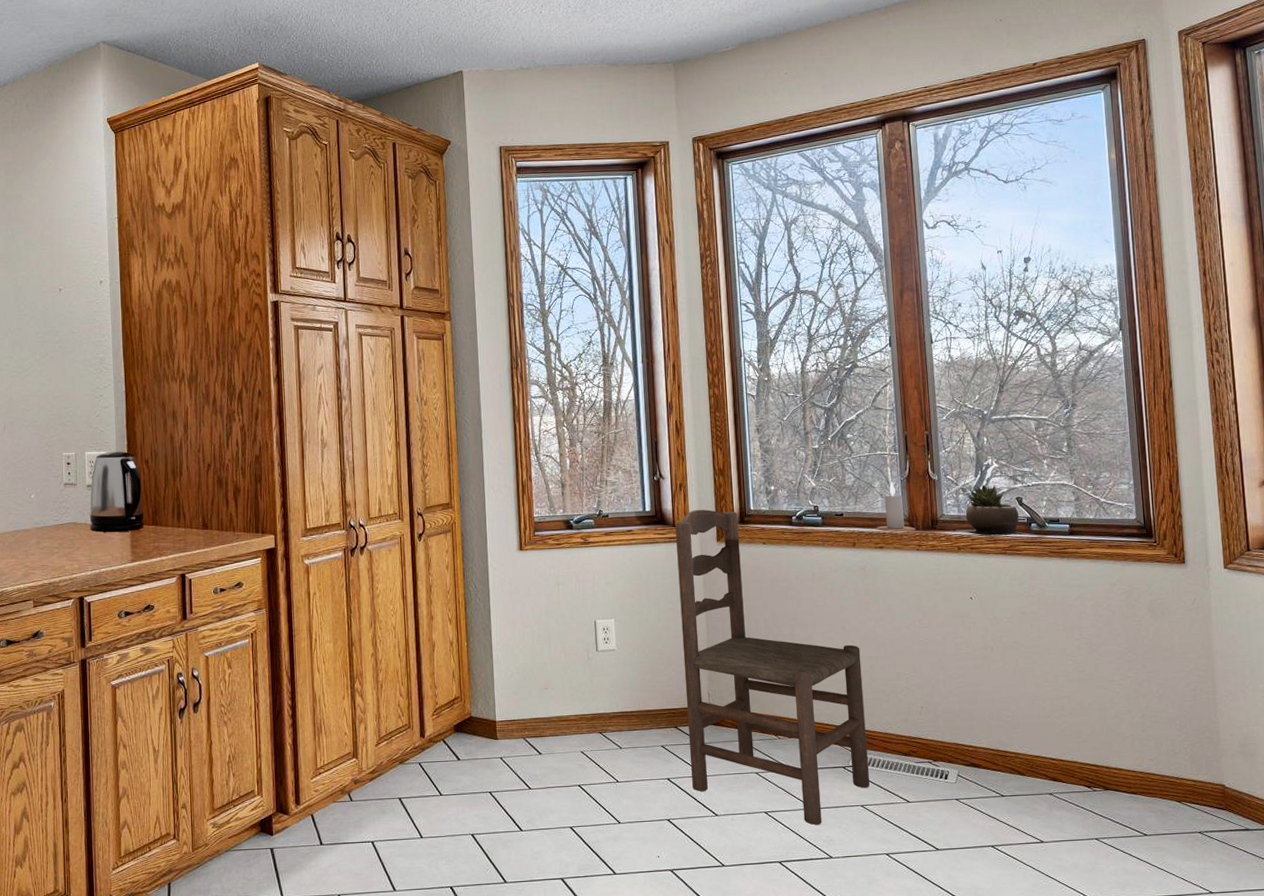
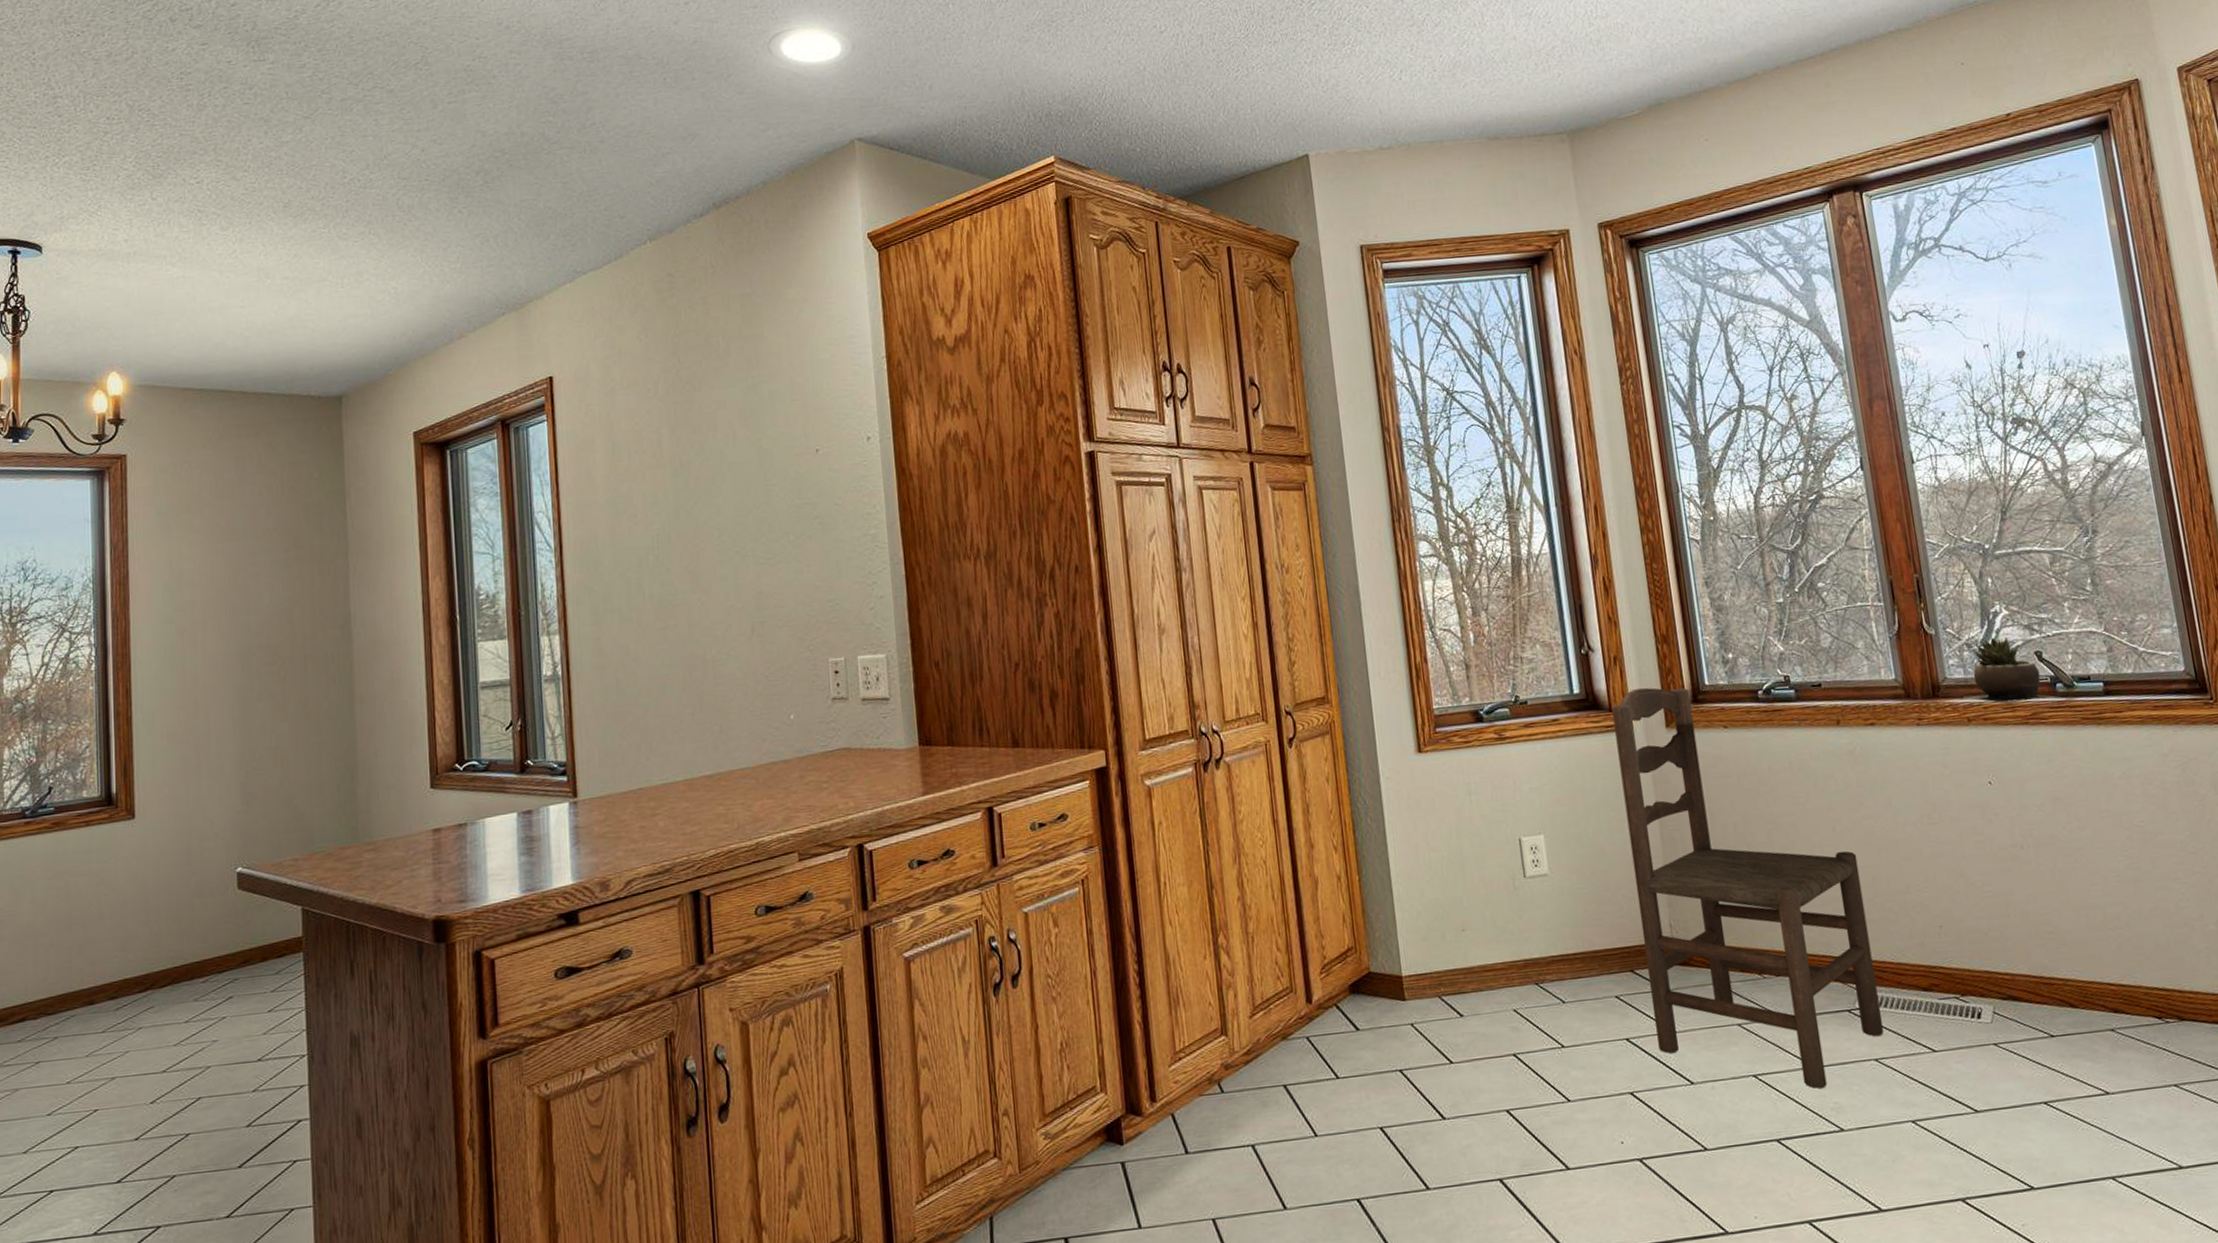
kettle: present [89,451,145,533] -> none [866,652,938,760]
candle: present [875,481,916,532] -> none [1863,639,1914,704]

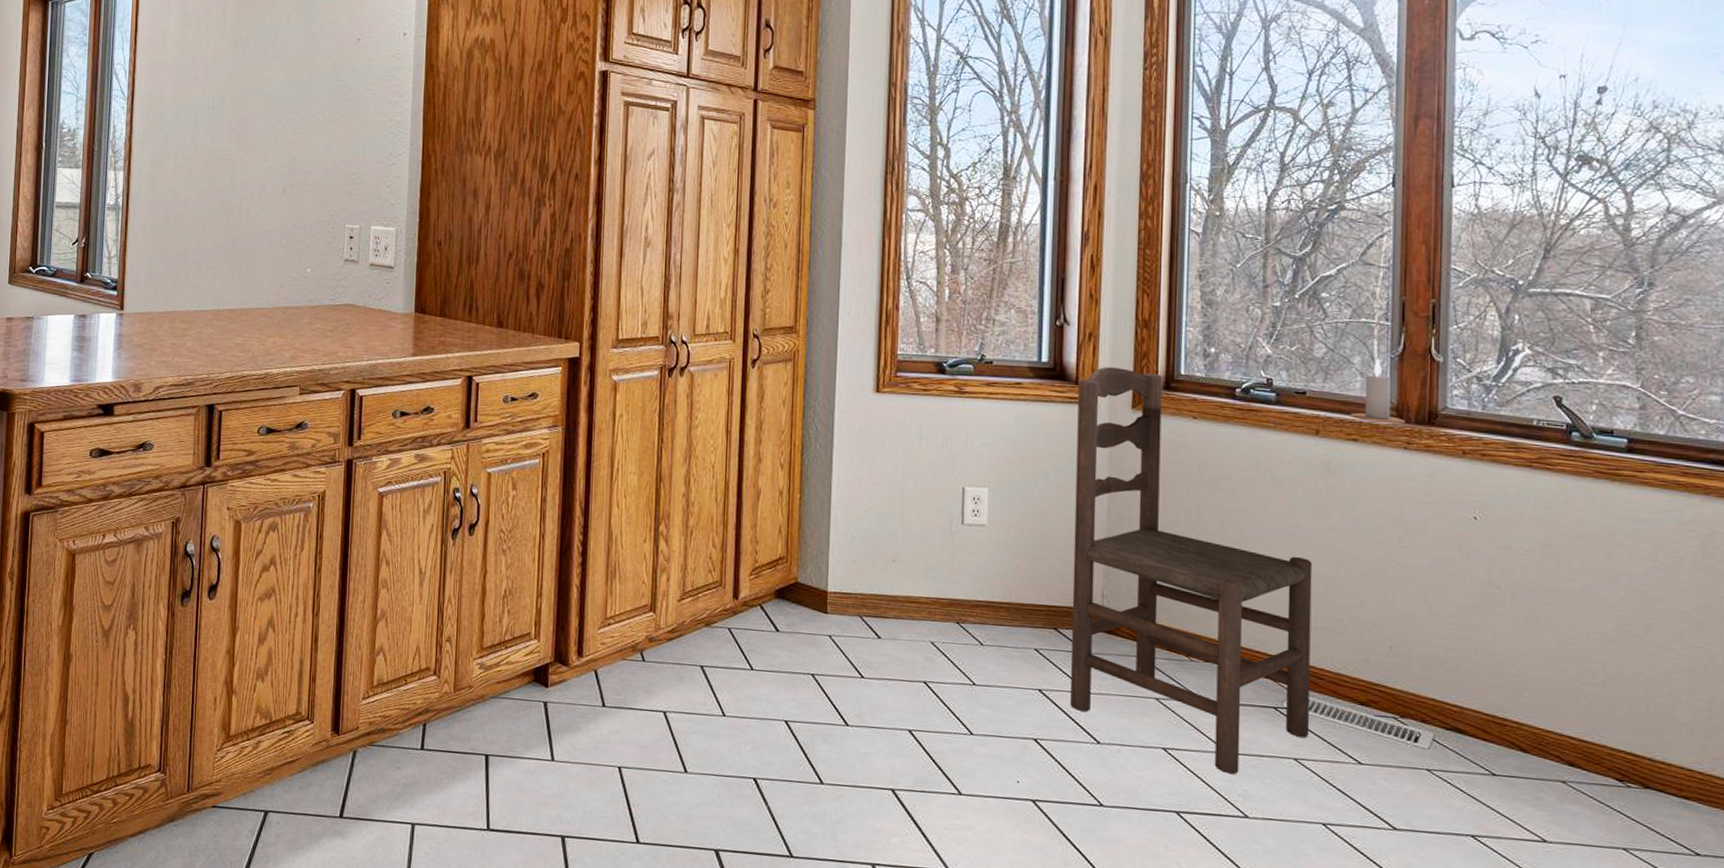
candle: none [1863,639,1914,704] -> present [1349,358,1406,425]
succulent plant: present [1963,636,2055,703] -> none [1462,375,1567,446]

